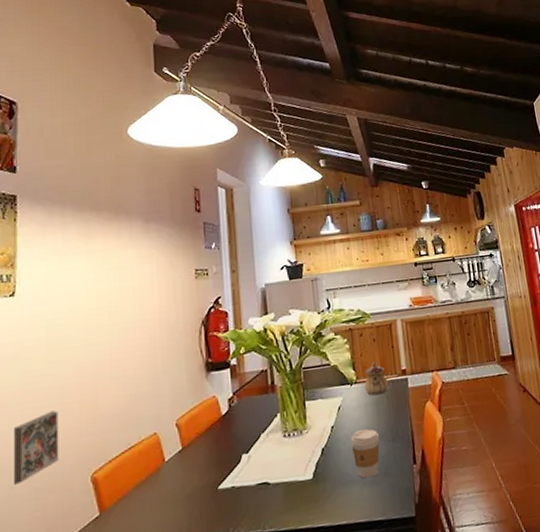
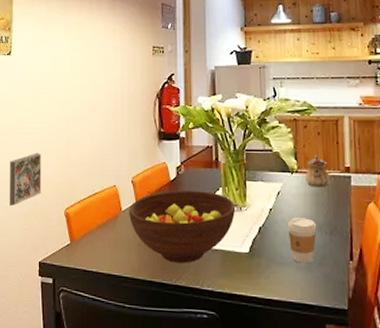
fruit bowl: none [174,419,296,510] -> present [129,190,235,263]

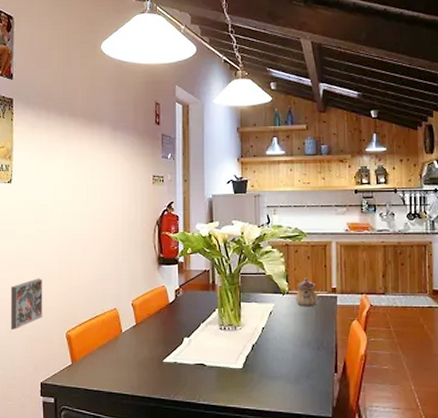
fruit bowl: present [129,190,235,263] -> none [129,311,230,380]
coffee cup: present [287,218,317,264] -> none [278,335,306,377]

